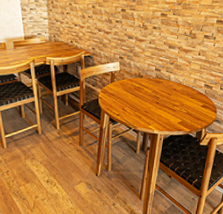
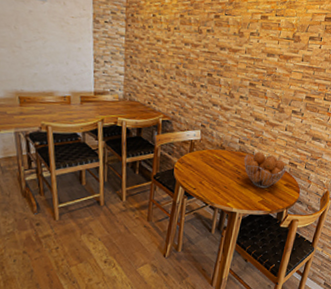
fruit basket: none [161,78,203,111] -> present [244,152,287,189]

